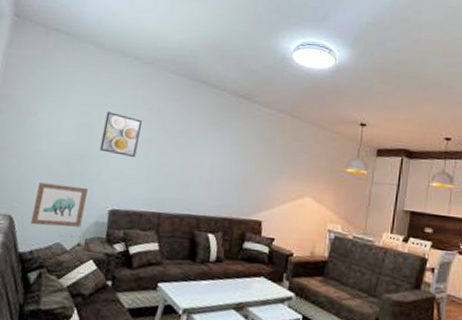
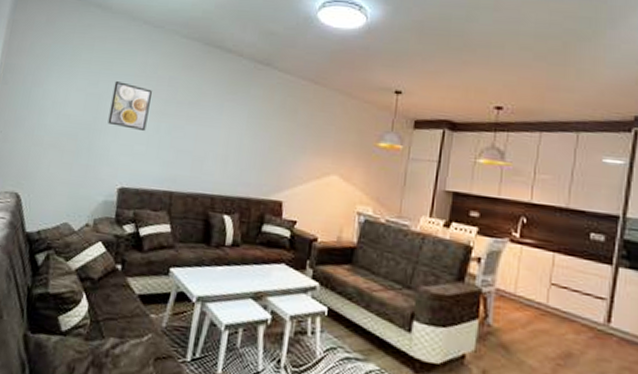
wall art: present [30,182,88,227] -> none [38,158,96,206]

